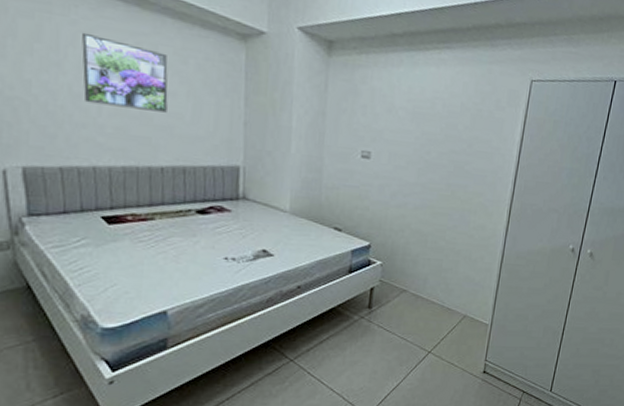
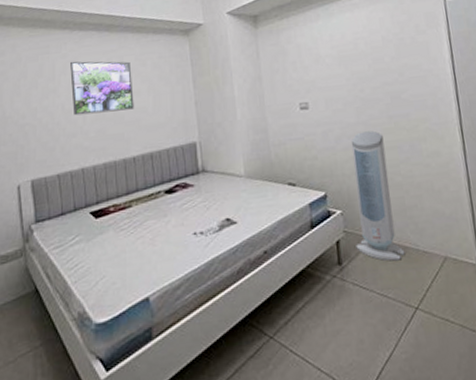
air purifier: none [388,193,438,312] -> present [351,131,405,261]

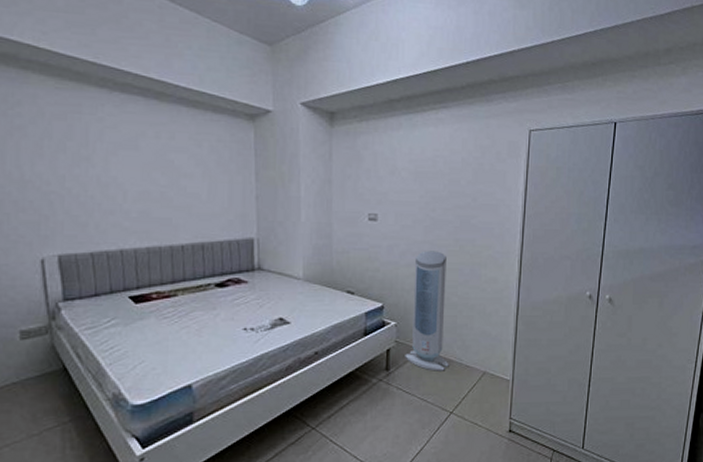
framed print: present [70,61,134,116] -> none [108,127,186,194]

